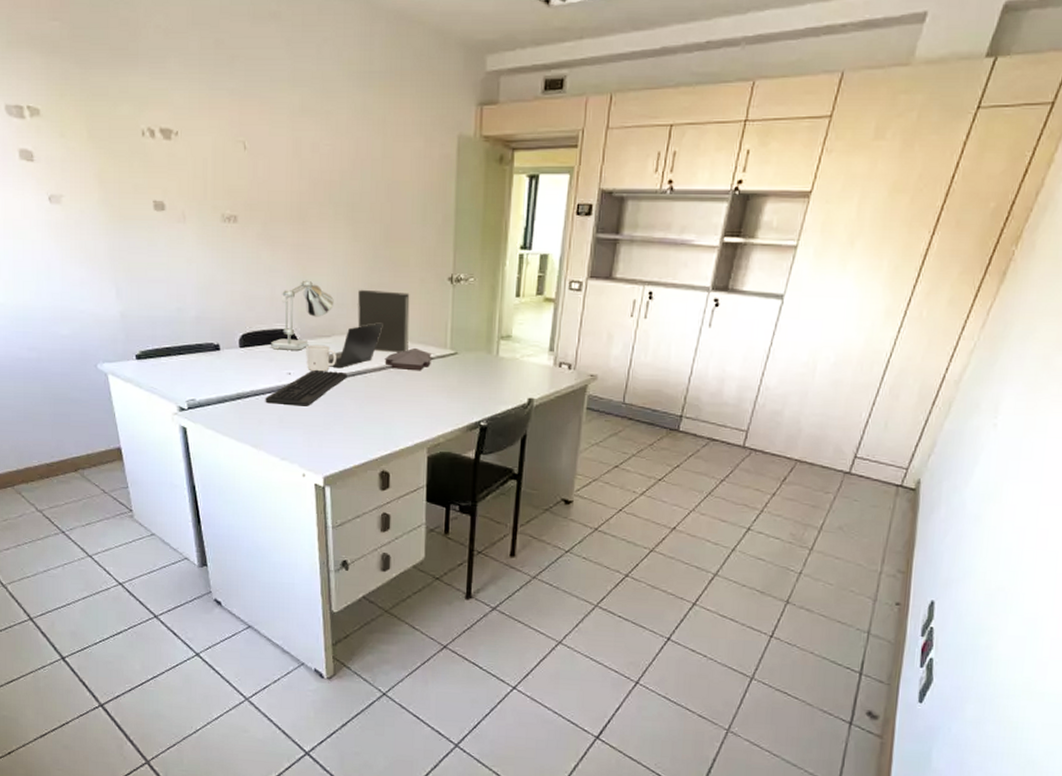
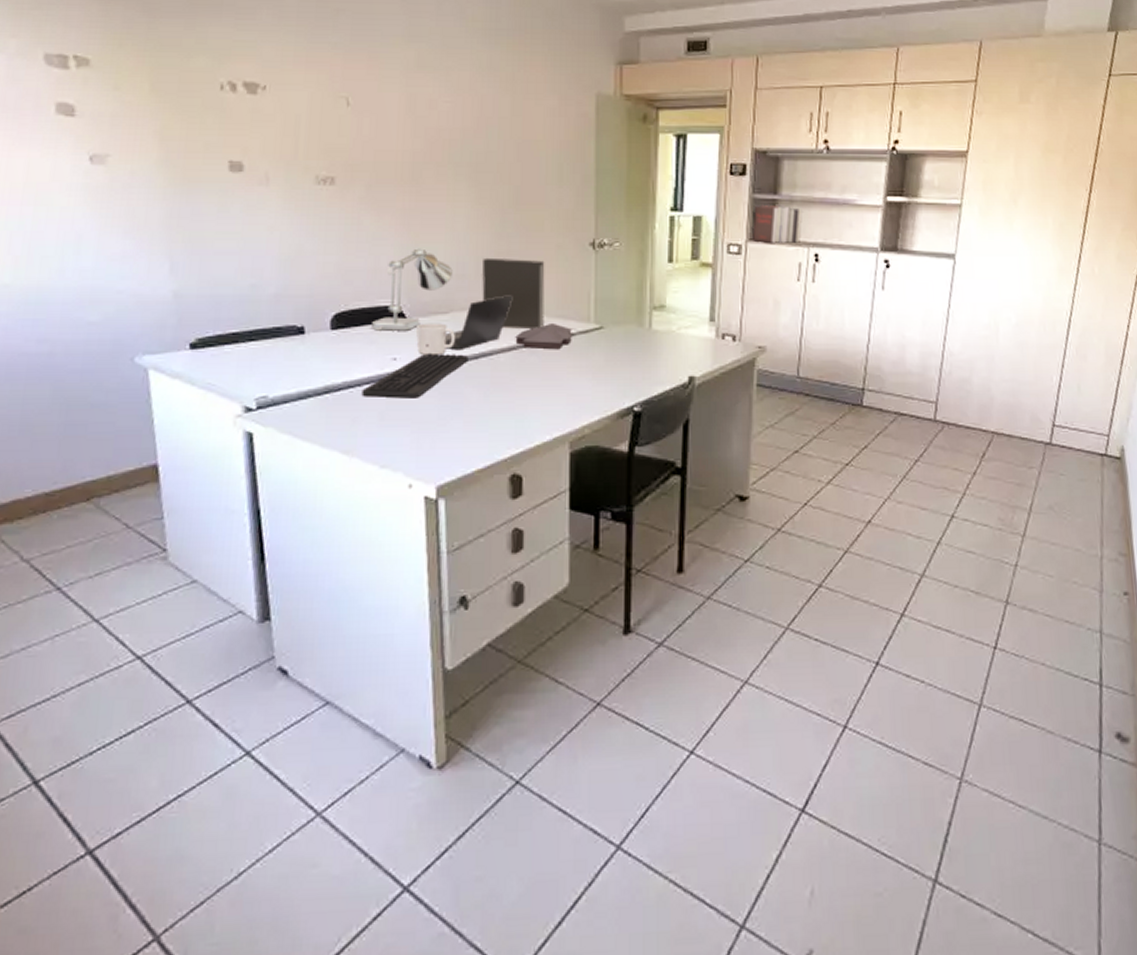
books: none [593,245,641,281] -> present [753,205,802,243]

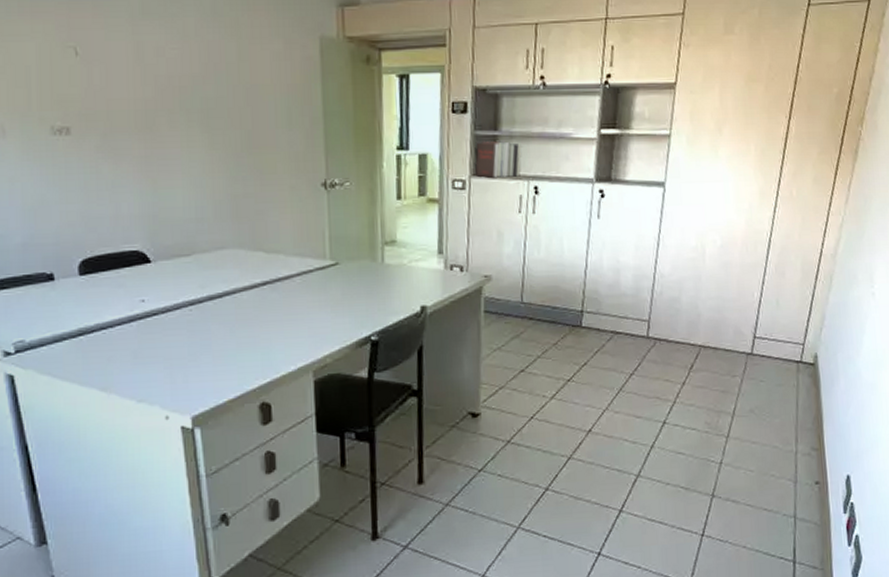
computer keyboard: present [361,352,469,399] -> none [114,293,213,338]
desk lamp: present [372,248,453,331] -> none [118,194,192,275]
mug: present [416,323,455,356] -> none [162,265,199,296]
laptop: present [445,295,513,351] -> none [189,236,252,291]
binder: present [482,257,545,330] -> none [220,201,282,268]
papers: present [515,322,573,350] -> none [256,260,311,286]

